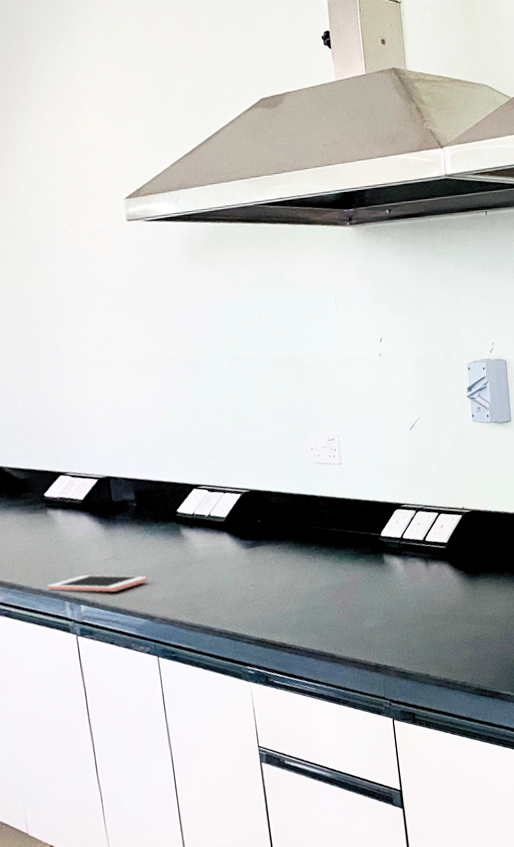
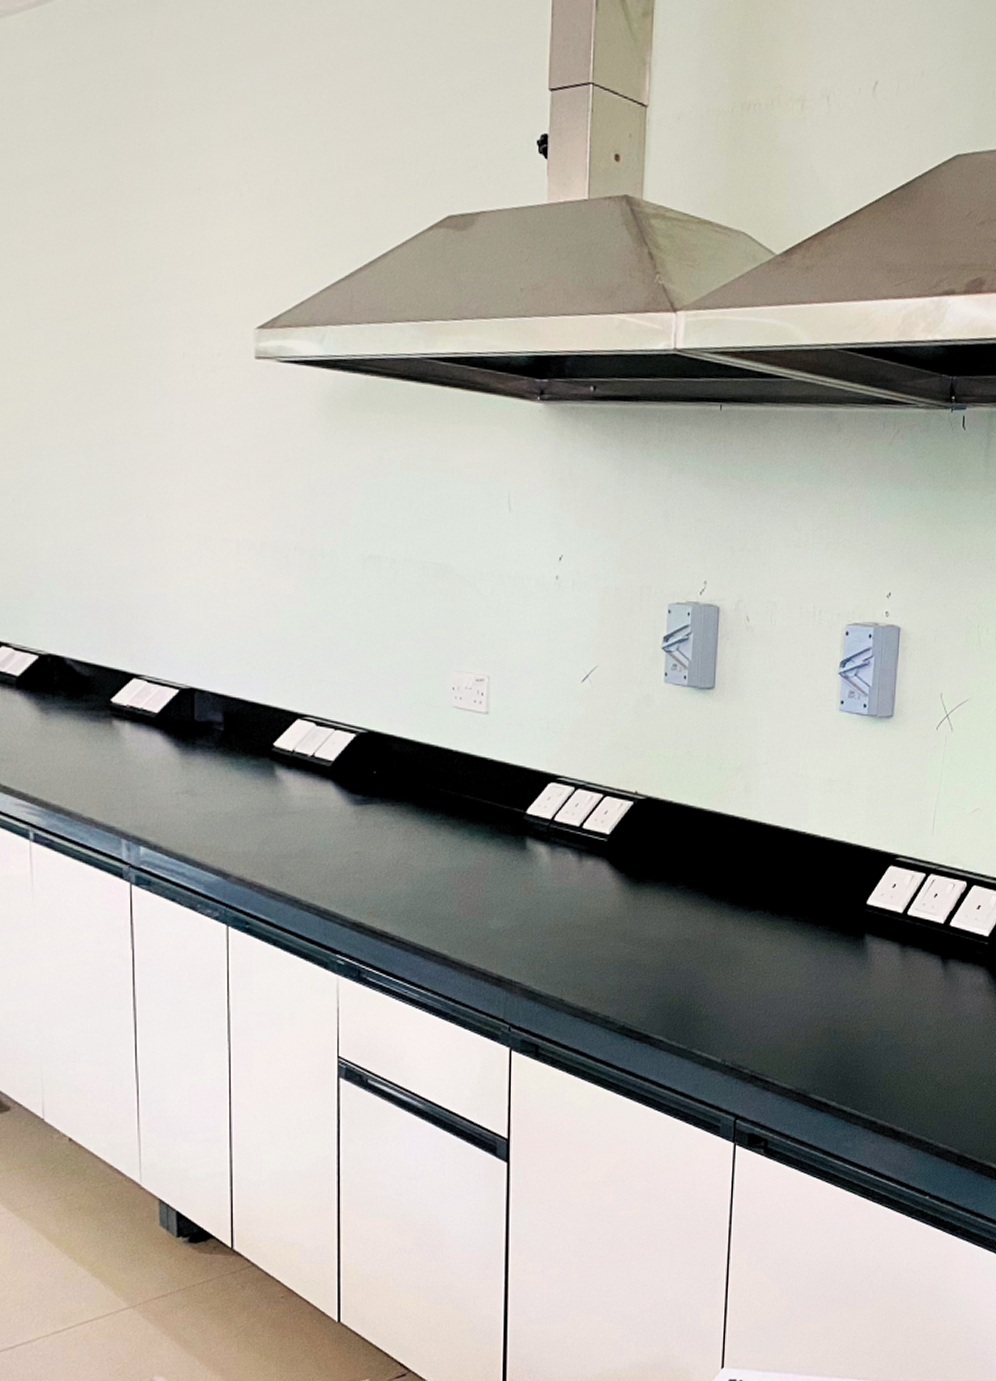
cell phone: present [47,575,148,592] -> none [102,809,227,835]

